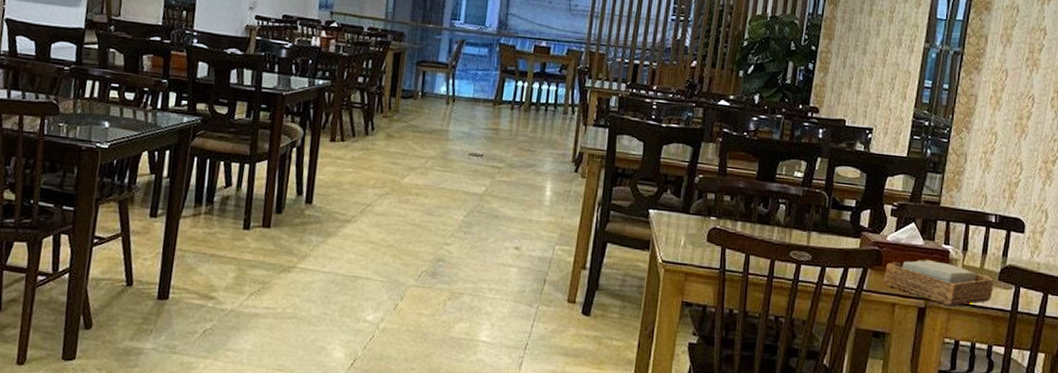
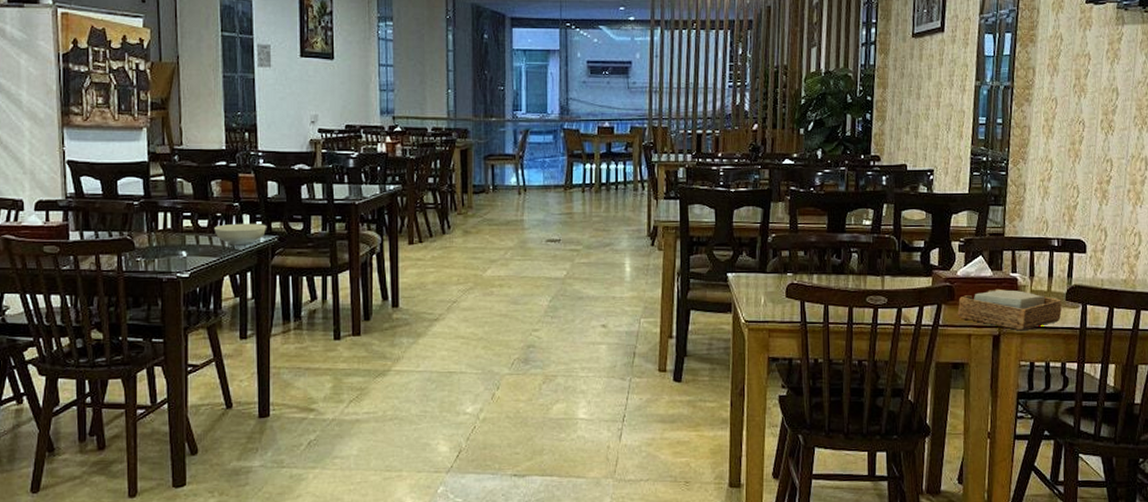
bowl: none [139,99,192,124] -> present [214,223,267,246]

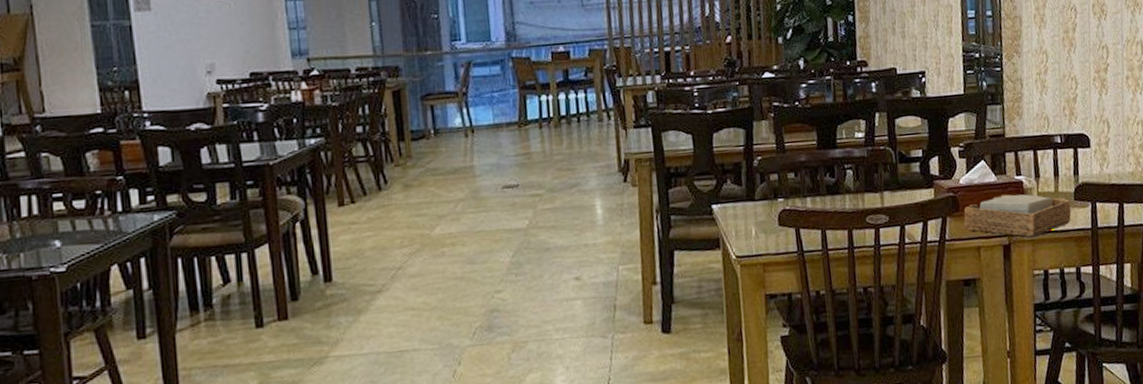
bowl: present [214,223,267,246] -> none [94,198,162,228]

